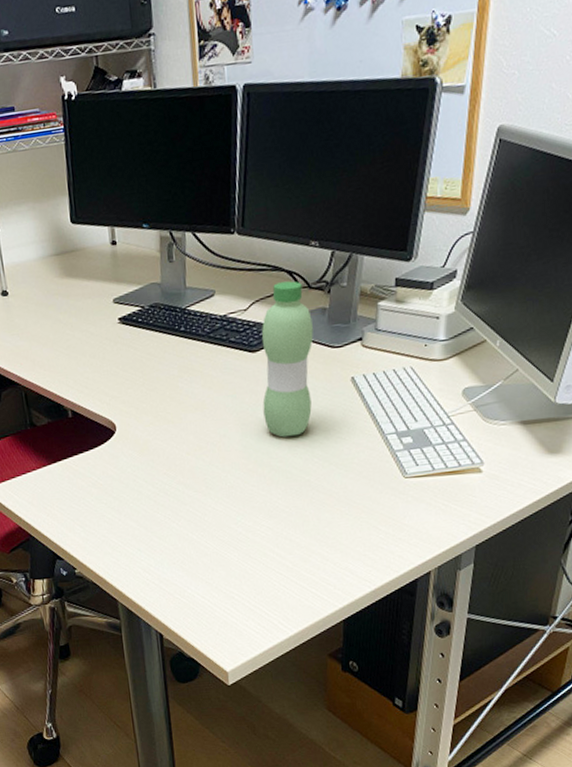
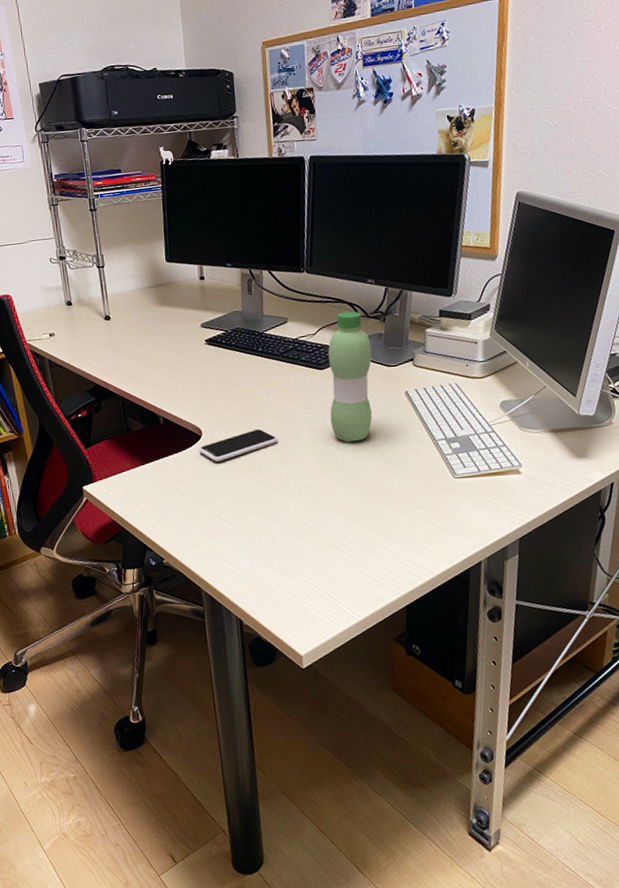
smartphone: none [112,422,202,461] -> present [199,428,278,462]

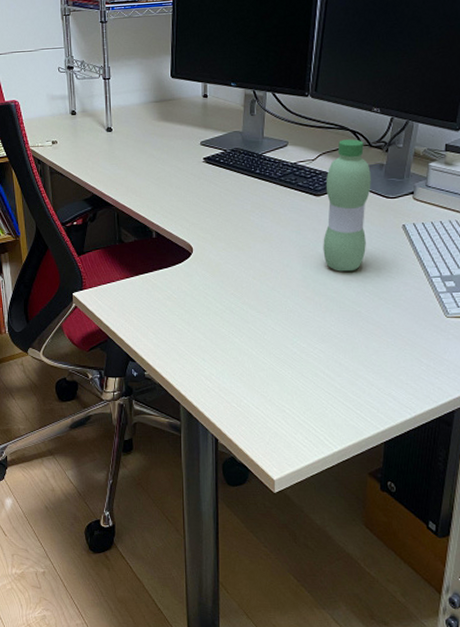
smartphone: present [199,428,278,462] -> none [188,250,268,280]

